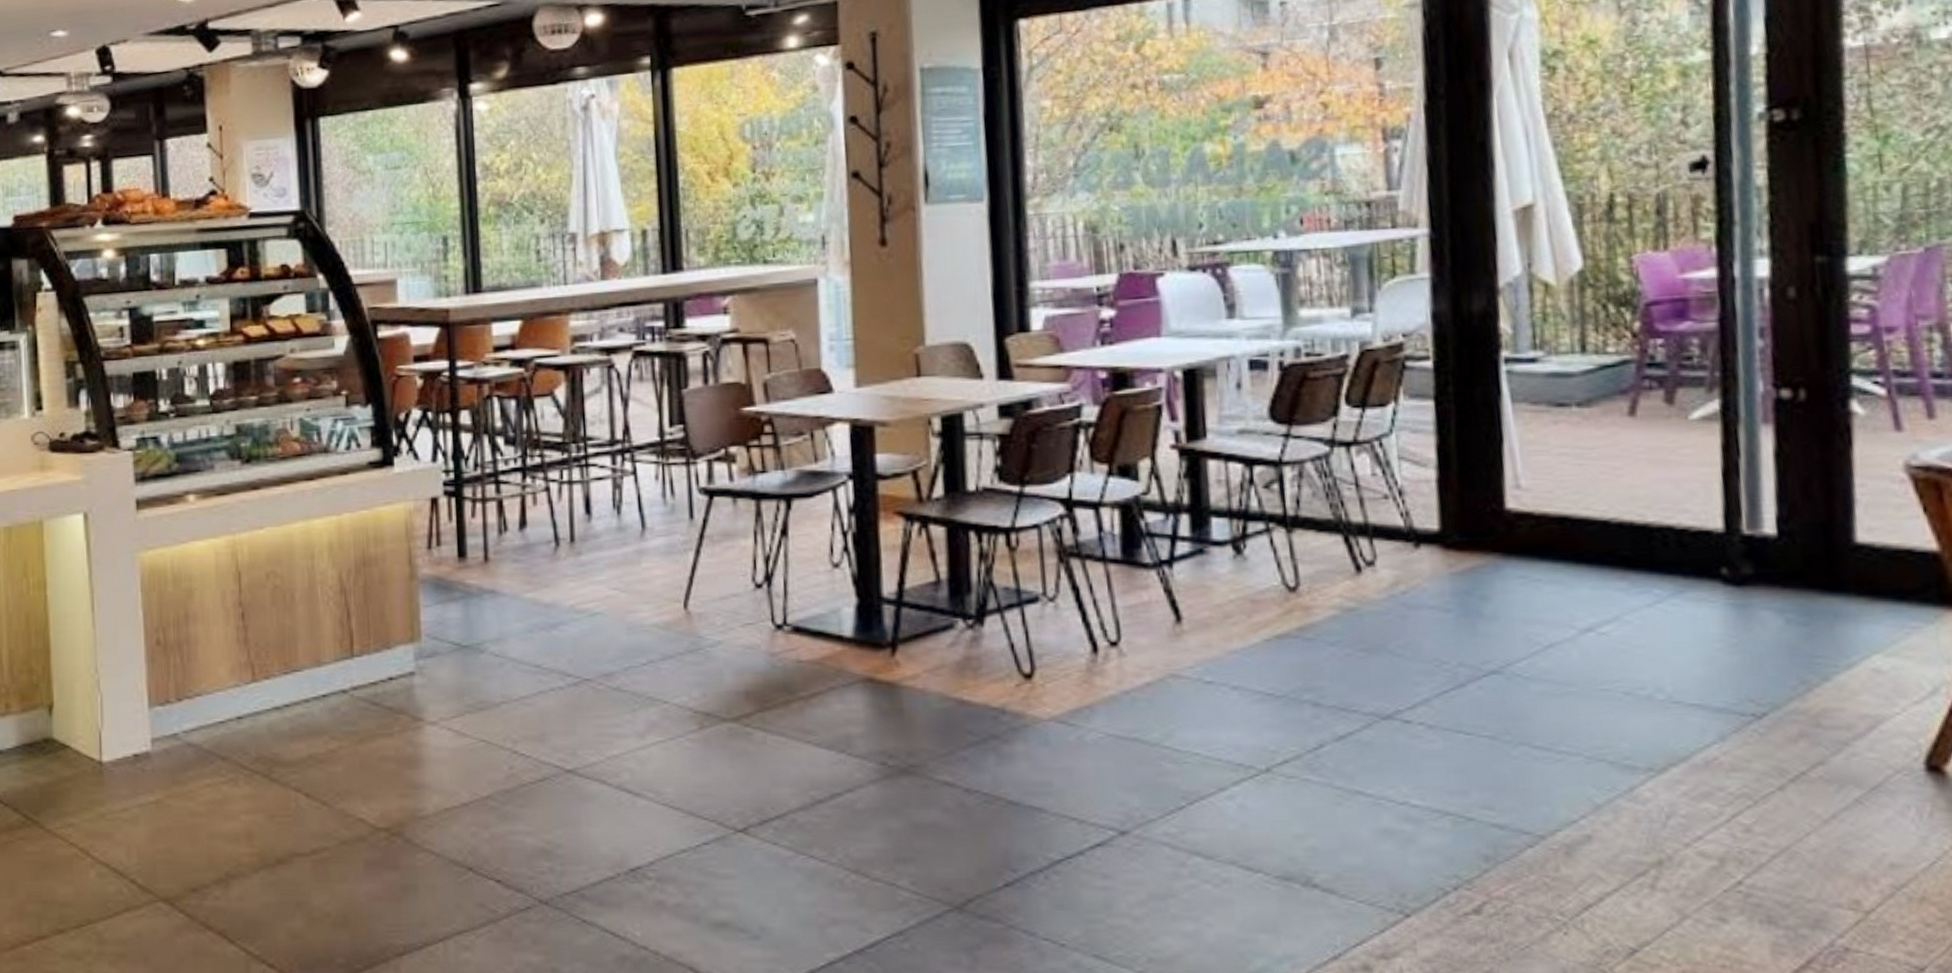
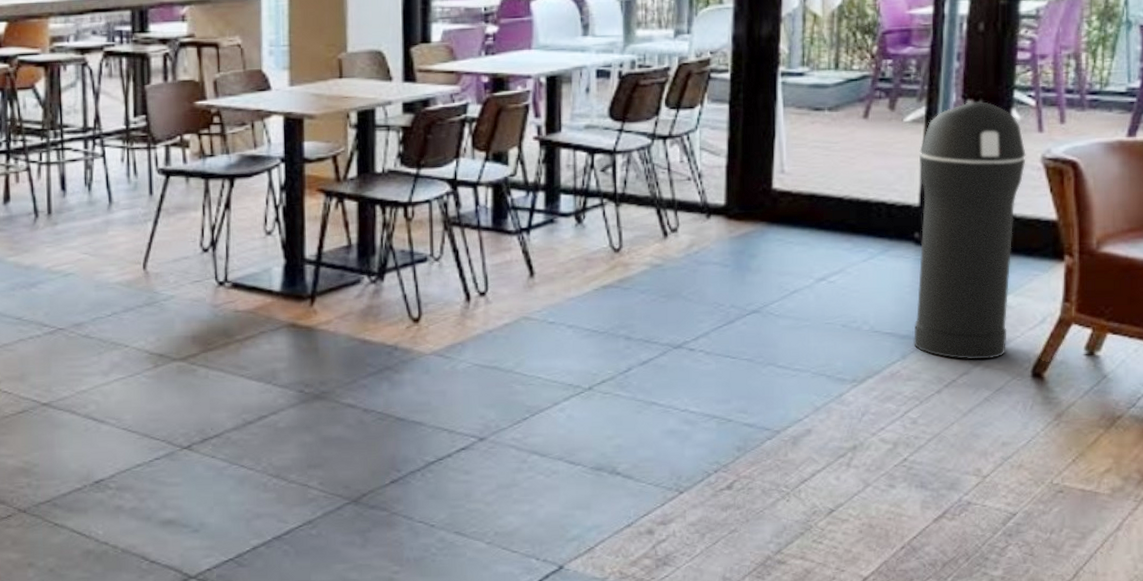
trash can: none [1716,391,1881,745] -> present [913,102,1026,360]

